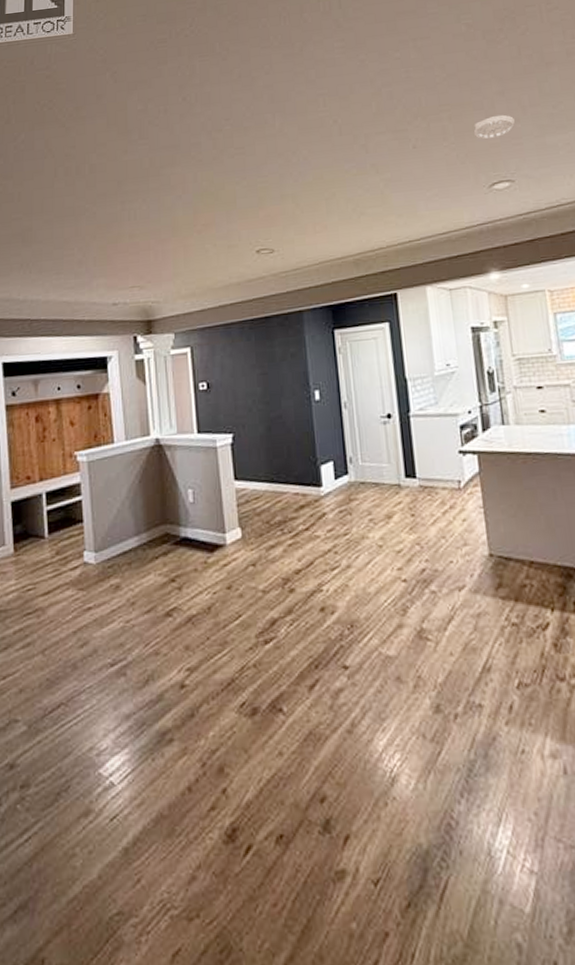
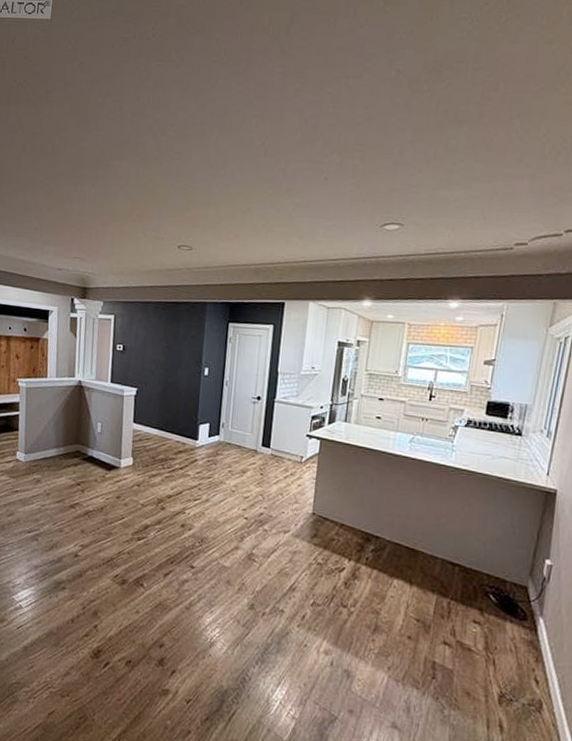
smoke detector: present [473,114,515,139] -> none [380,162,417,183]

